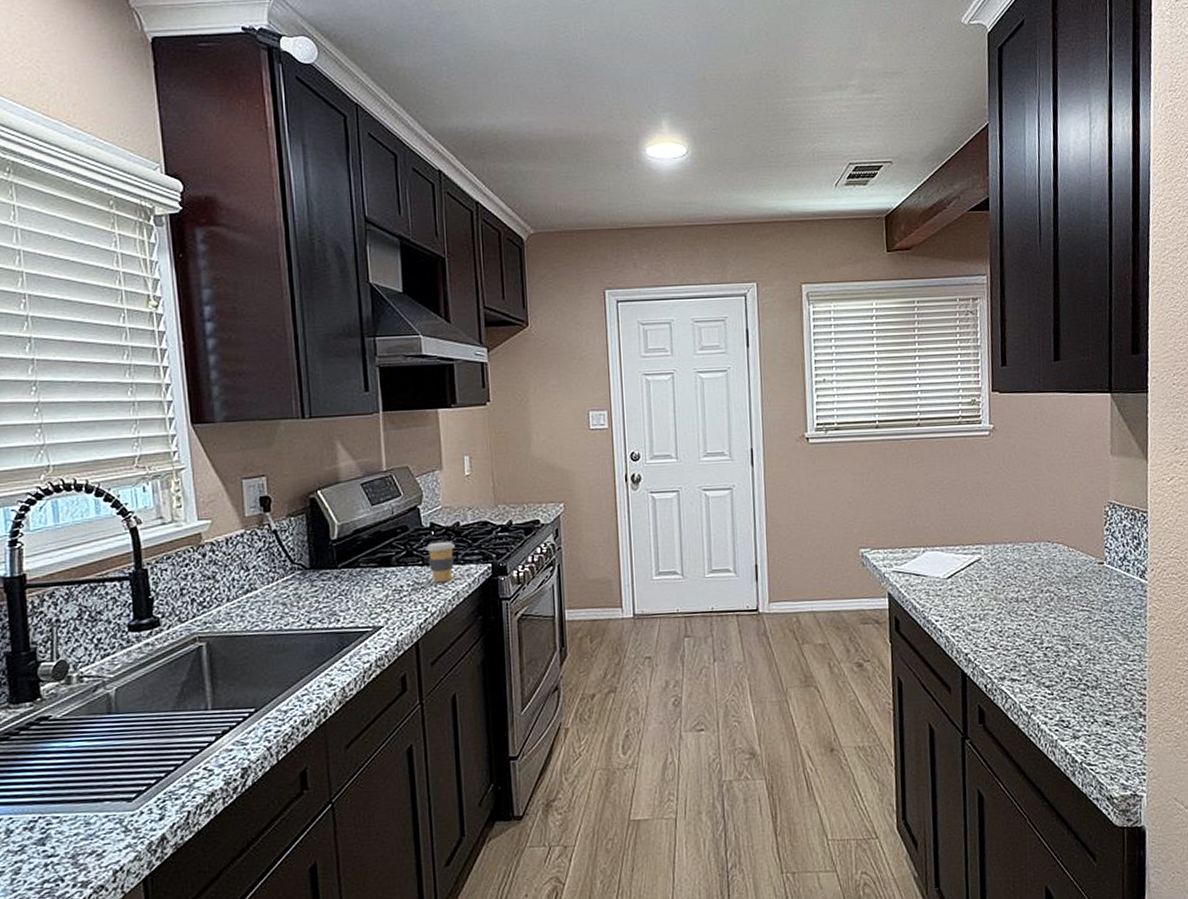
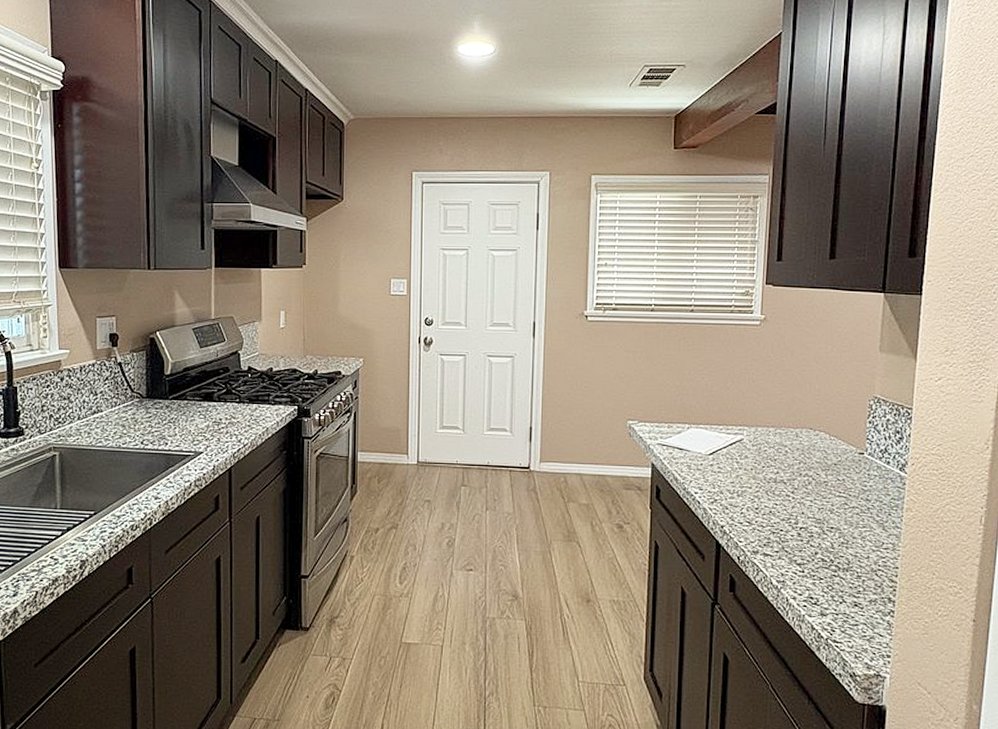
coffee cup: present [426,541,455,583] -> none [243,383,267,419]

